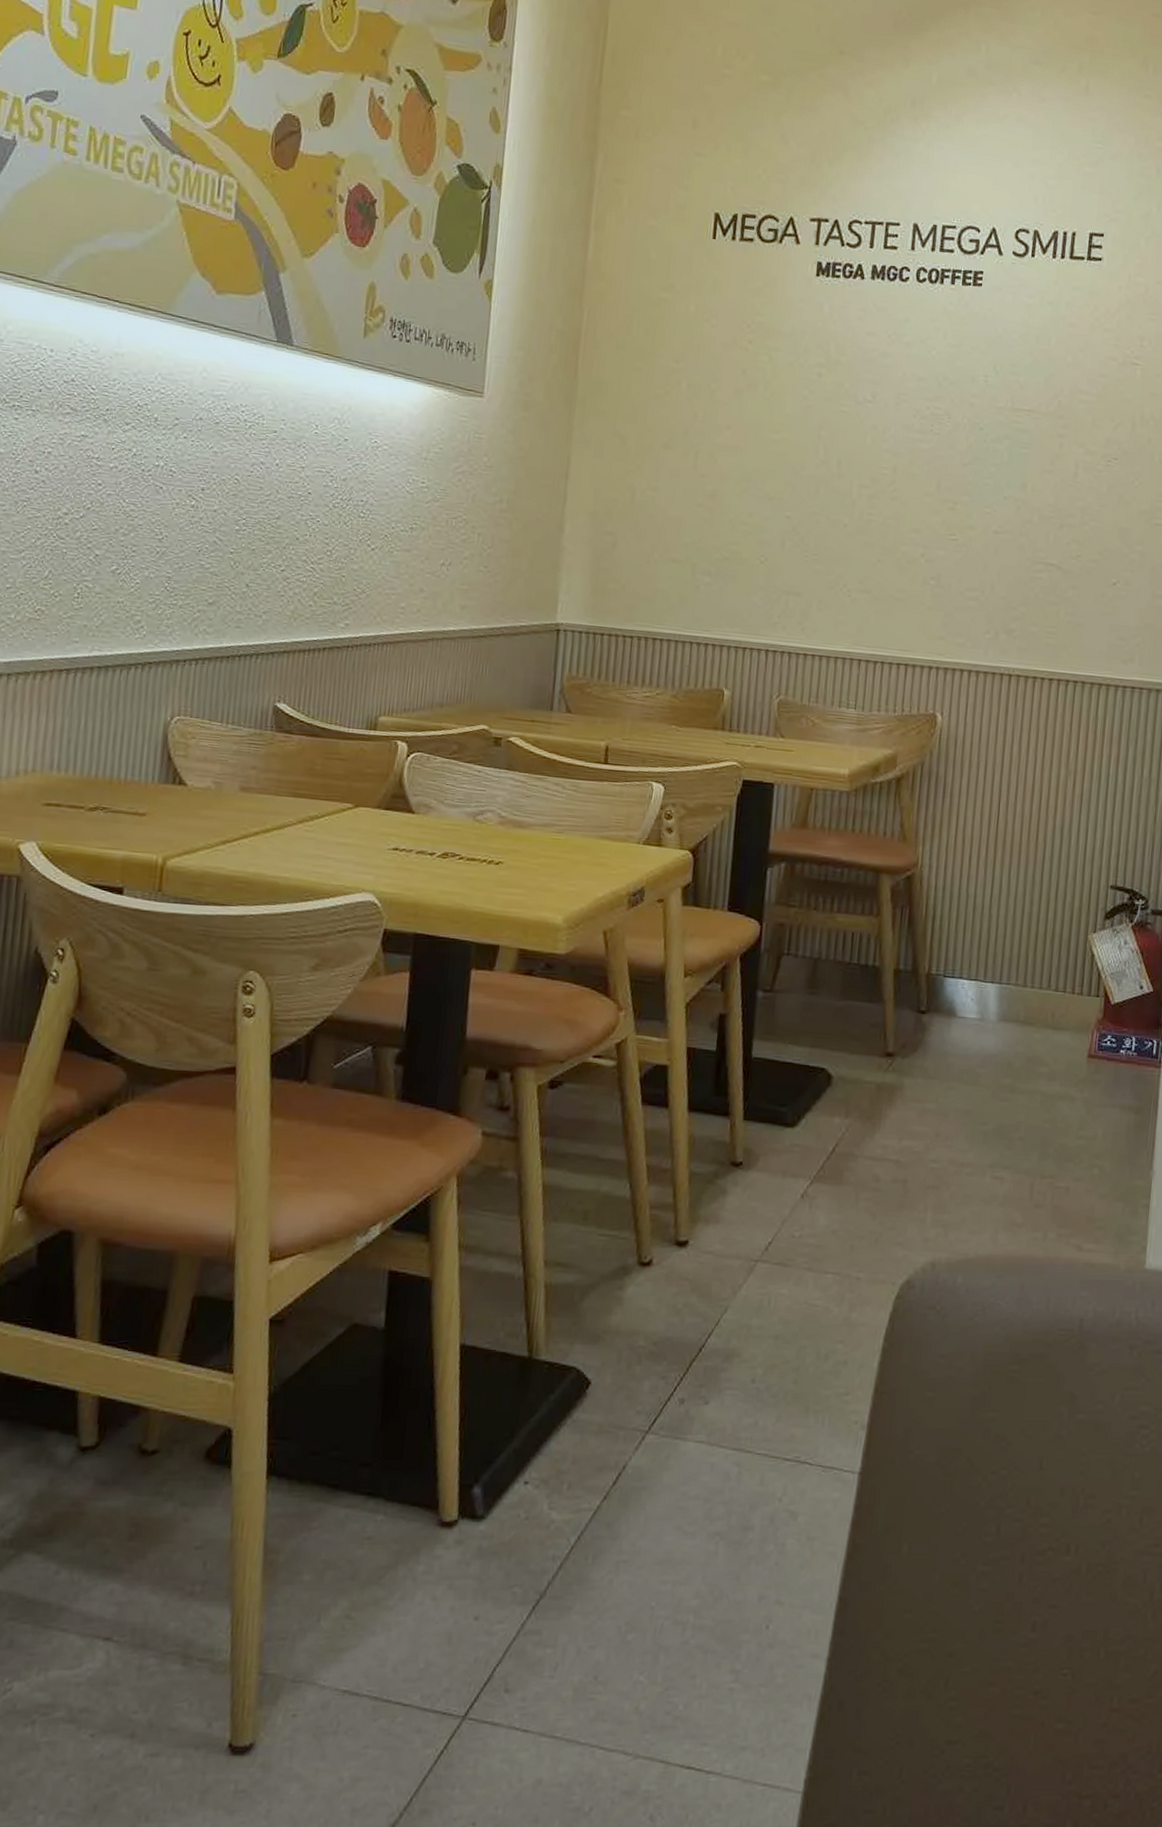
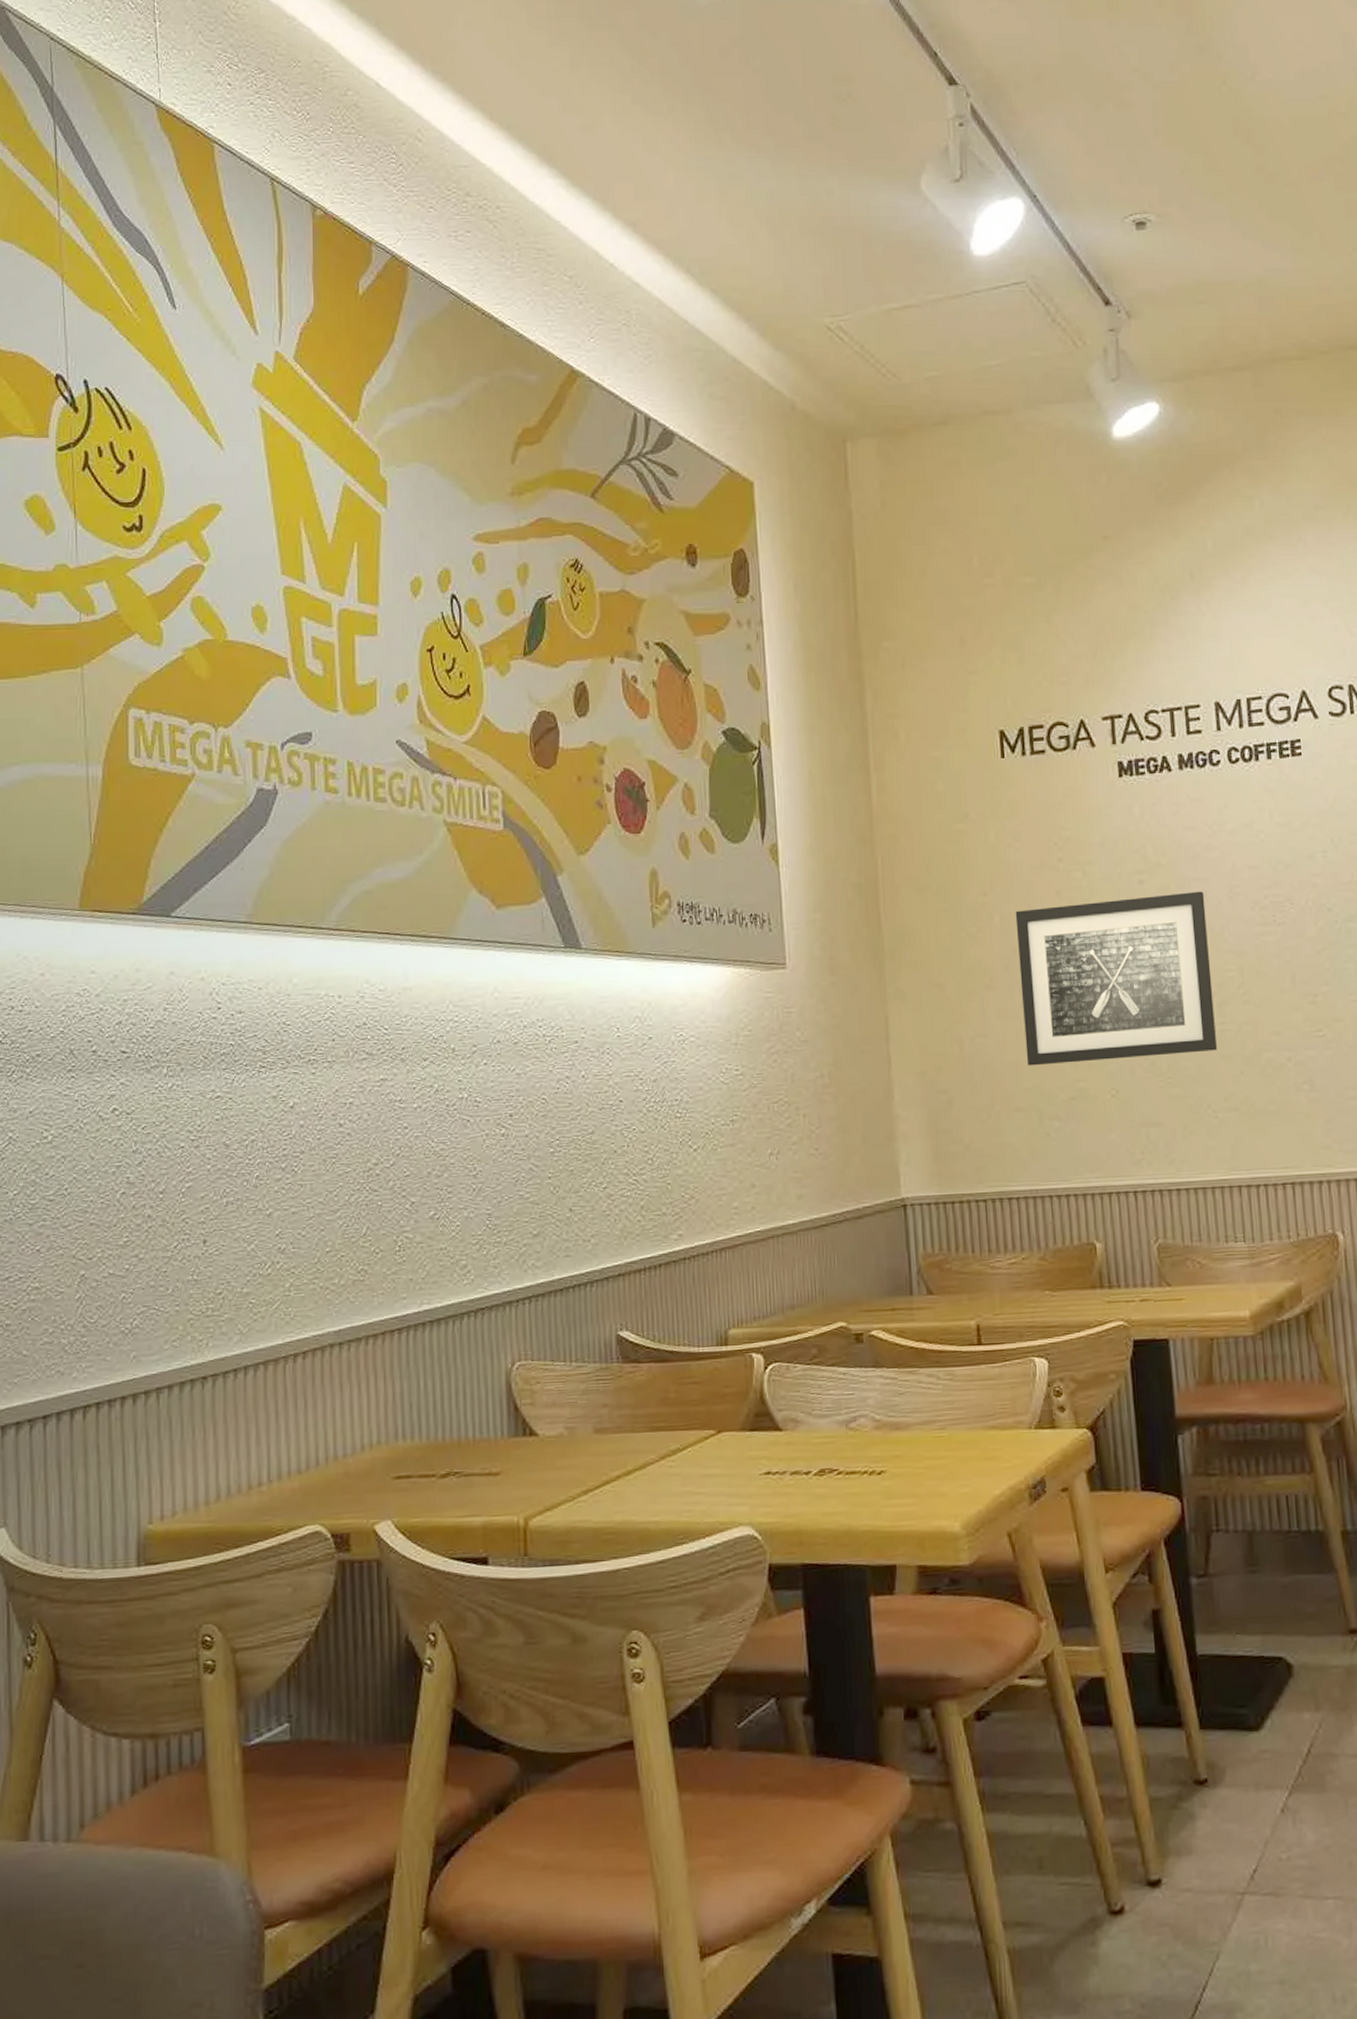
wall art: none [689,381,874,537] -> present [1015,891,1218,1066]

